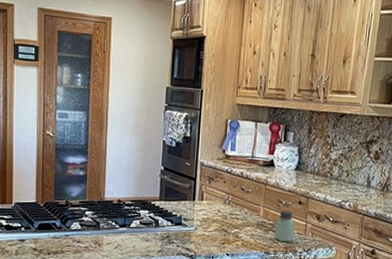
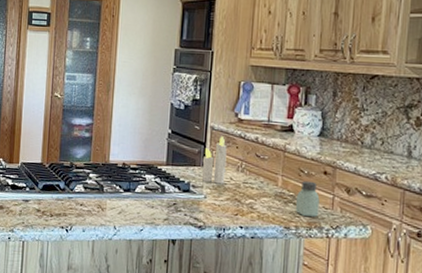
candle: none [193,172,215,216] -> present [202,136,227,184]

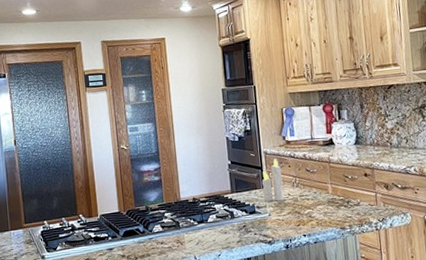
saltshaker: present [295,181,320,217] -> none [345,184,367,216]

